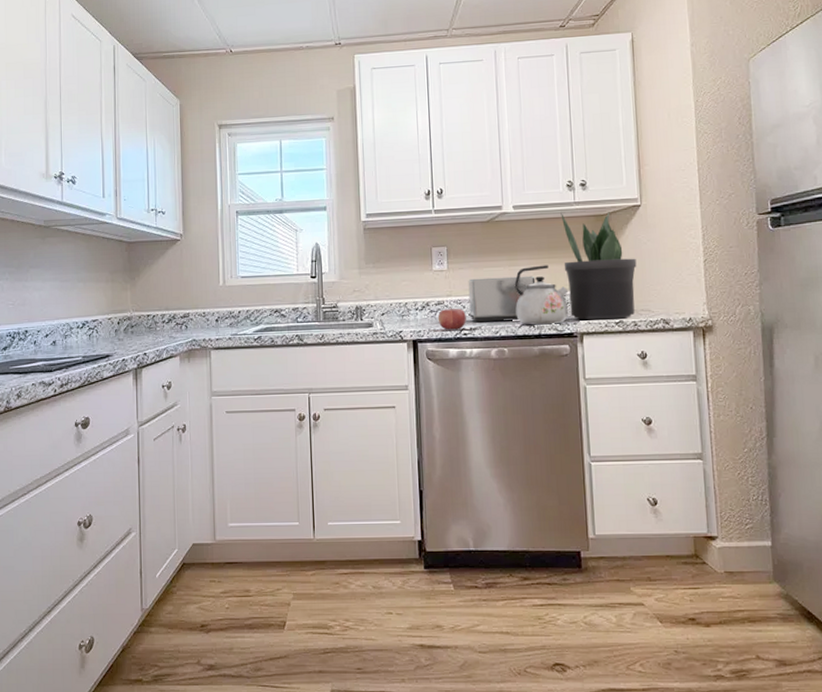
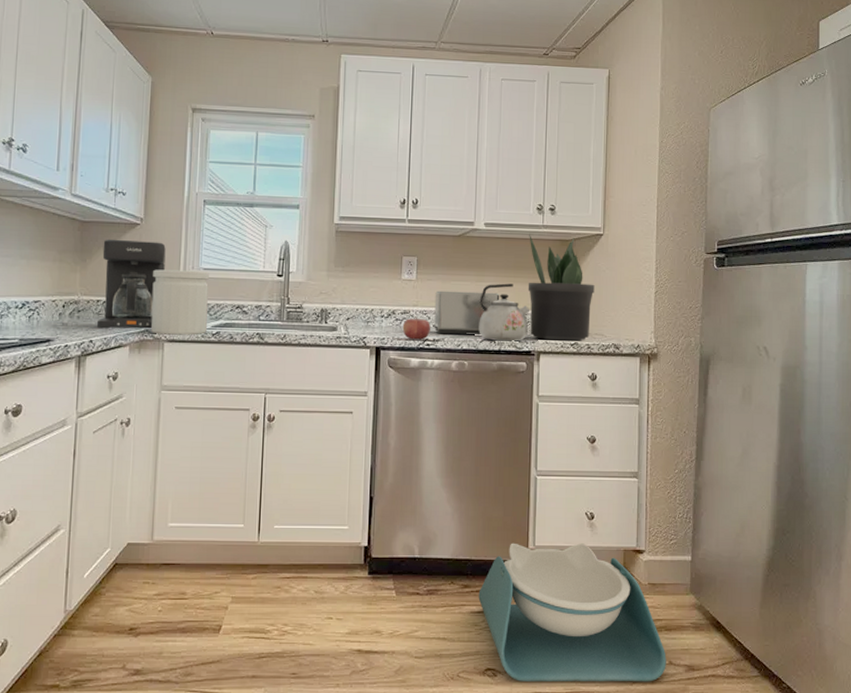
coffee maker: none [148,255,206,342] -> present [96,239,166,329]
jar: none [195,279,250,343] -> present [150,269,209,335]
pet bowl: none [539,531,753,678] -> present [478,543,666,682]

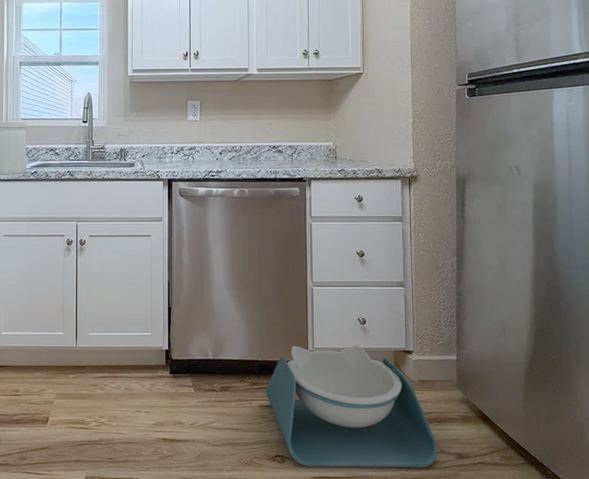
fruit: present [402,315,430,340] -> none [190,151,214,172]
toaster: present [434,290,500,335] -> none [217,128,273,166]
kettle: present [479,283,531,342] -> none [256,120,301,170]
planter: present [527,234,595,342] -> none [297,76,358,169]

